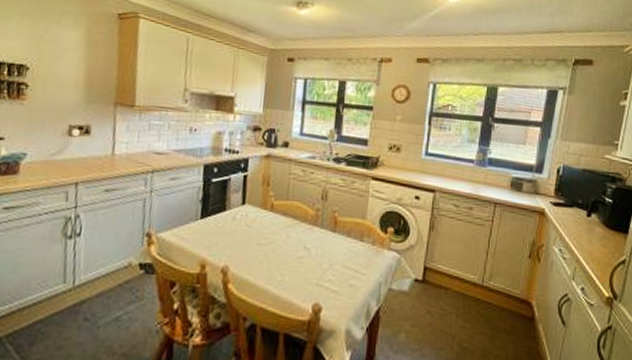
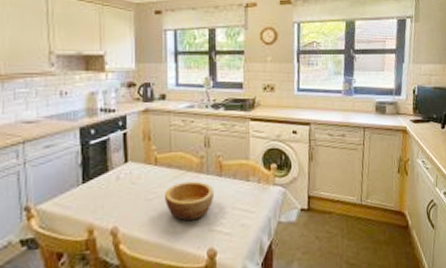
bowl: none [276,232,327,272] -> present [165,181,215,221]

